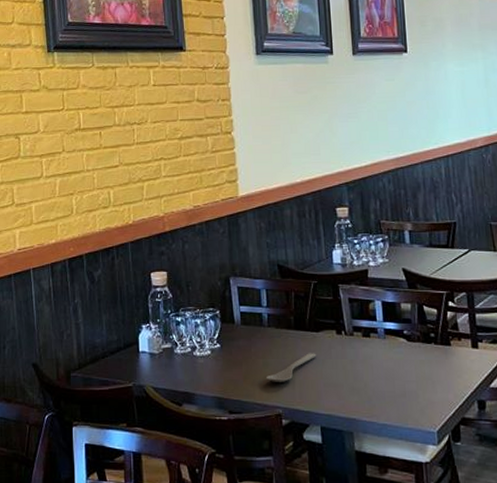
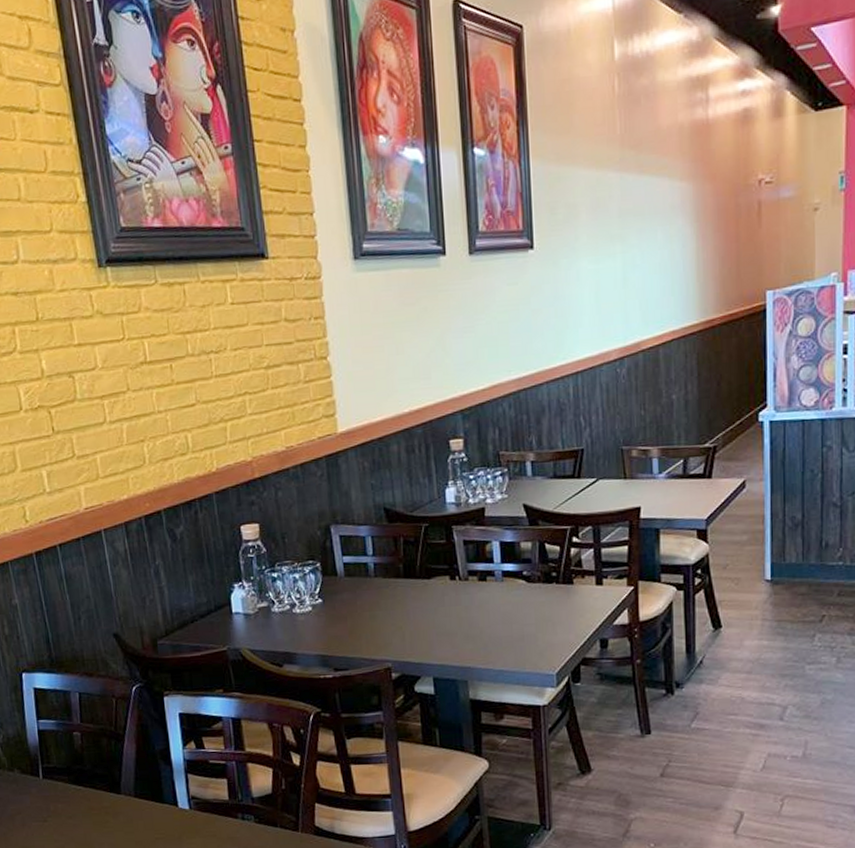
spoon: present [265,353,317,382] -> none [373,601,428,635]

